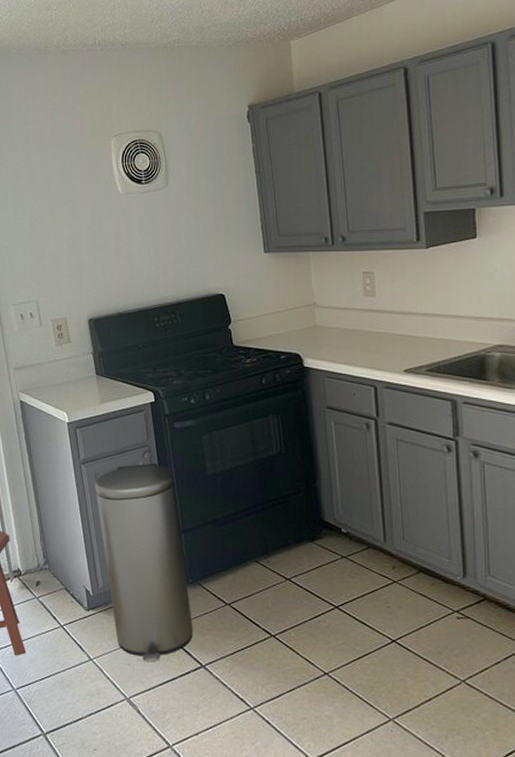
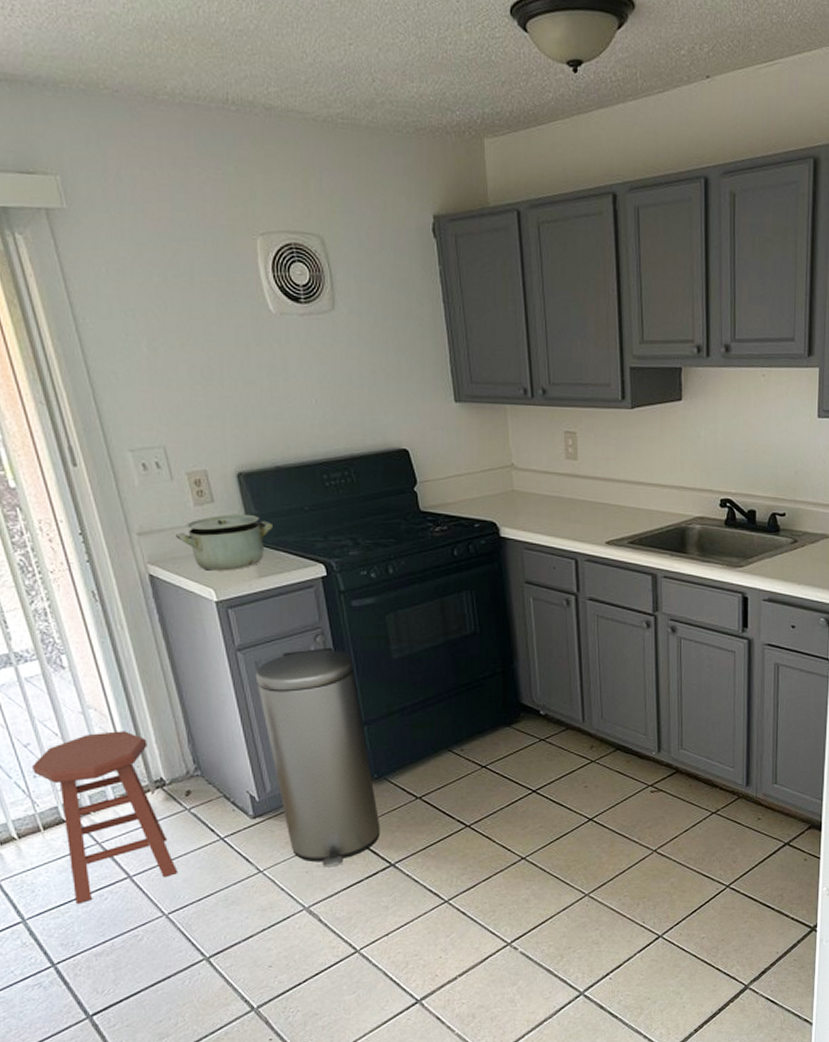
saucepan: none [41,351,113,398] -> present [176,513,272,571]

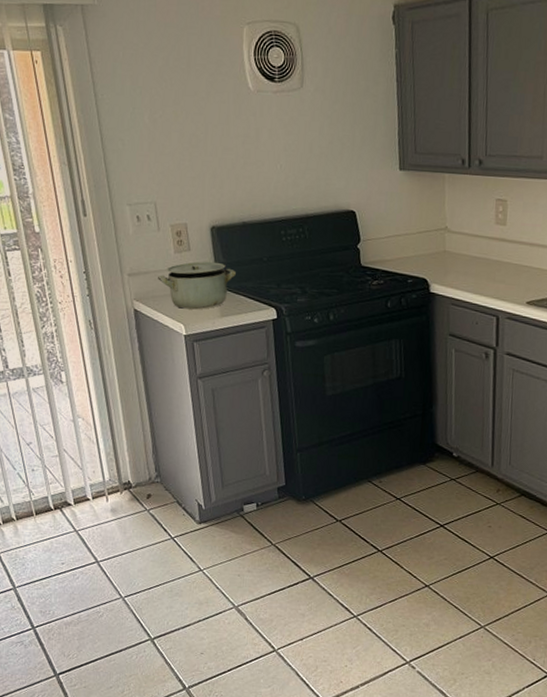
stool: present [31,731,177,905] -> none [31,438,135,580]
pedal bin: present [255,647,381,868] -> none [210,381,304,574]

